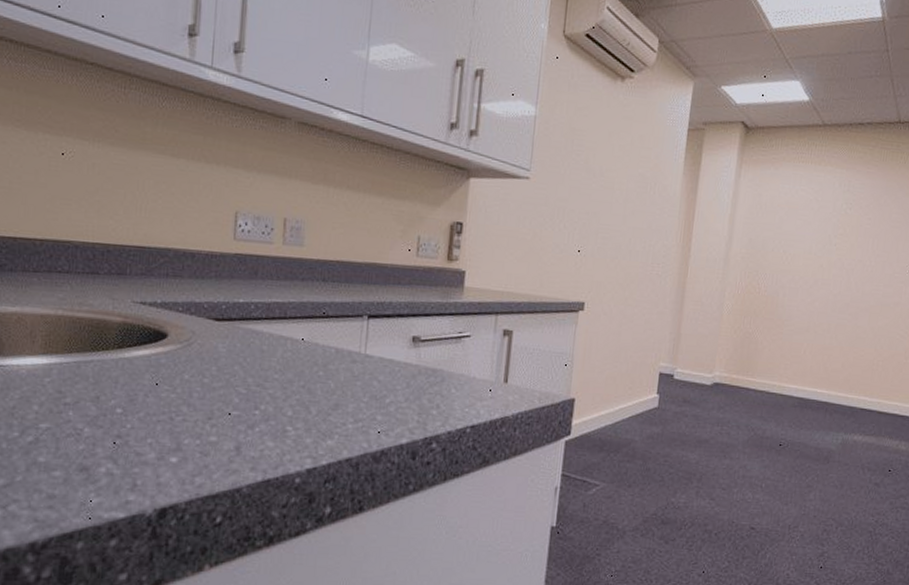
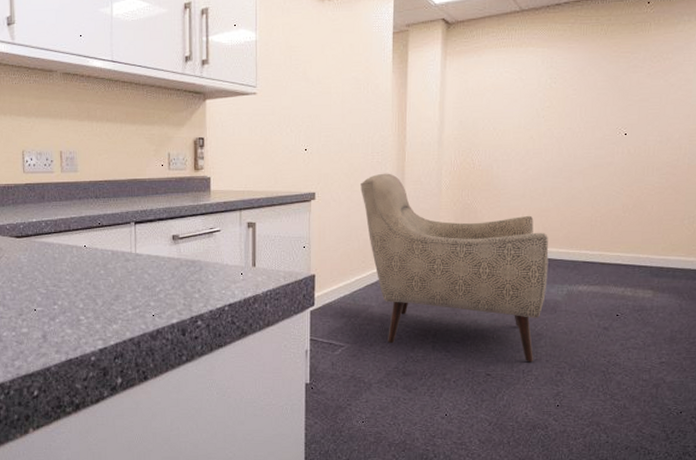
chair: none [635,288,828,517] -> present [360,173,549,363]

